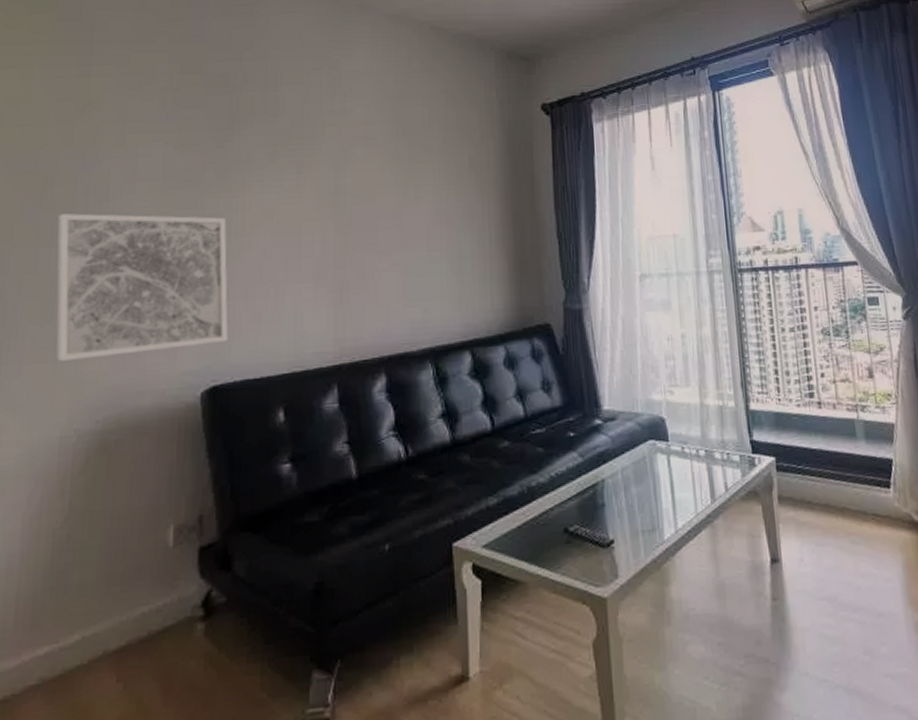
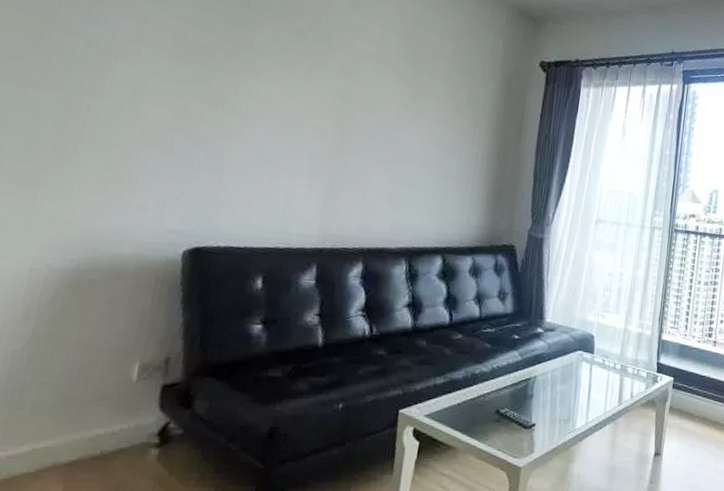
wall art: present [56,213,229,362] -> none [35,60,231,210]

